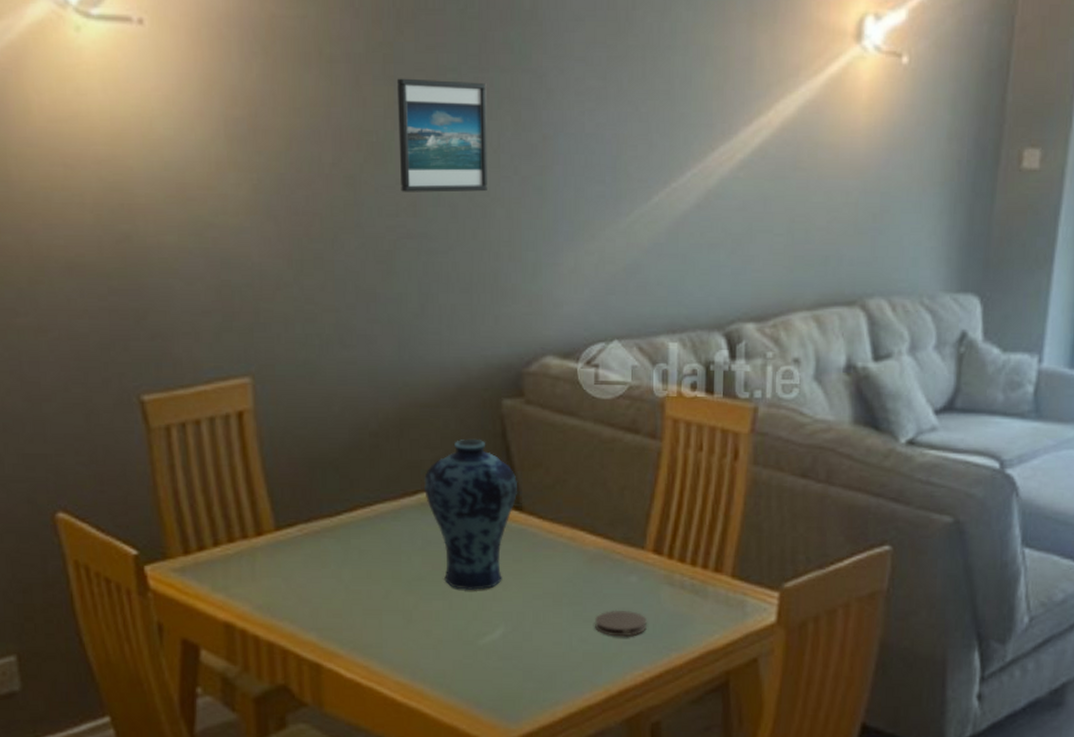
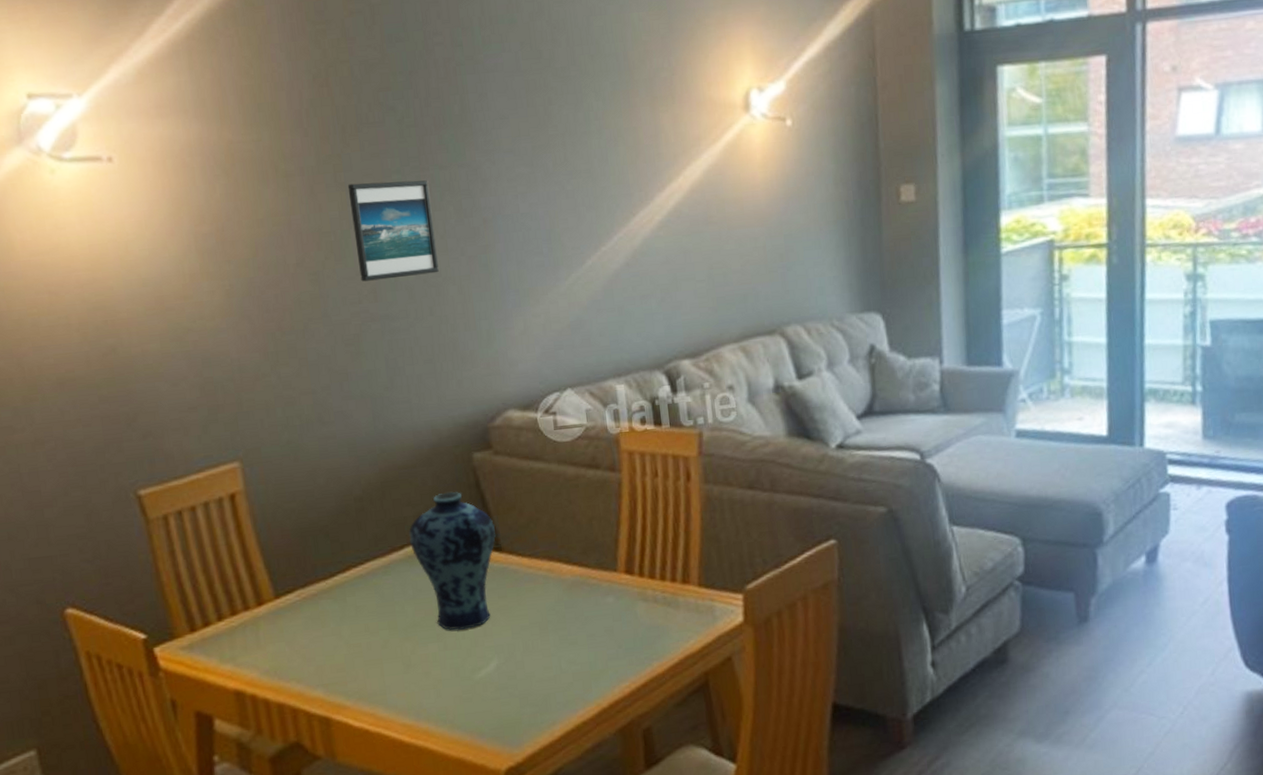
coaster: present [595,610,647,637] -> none [580,629,628,655]

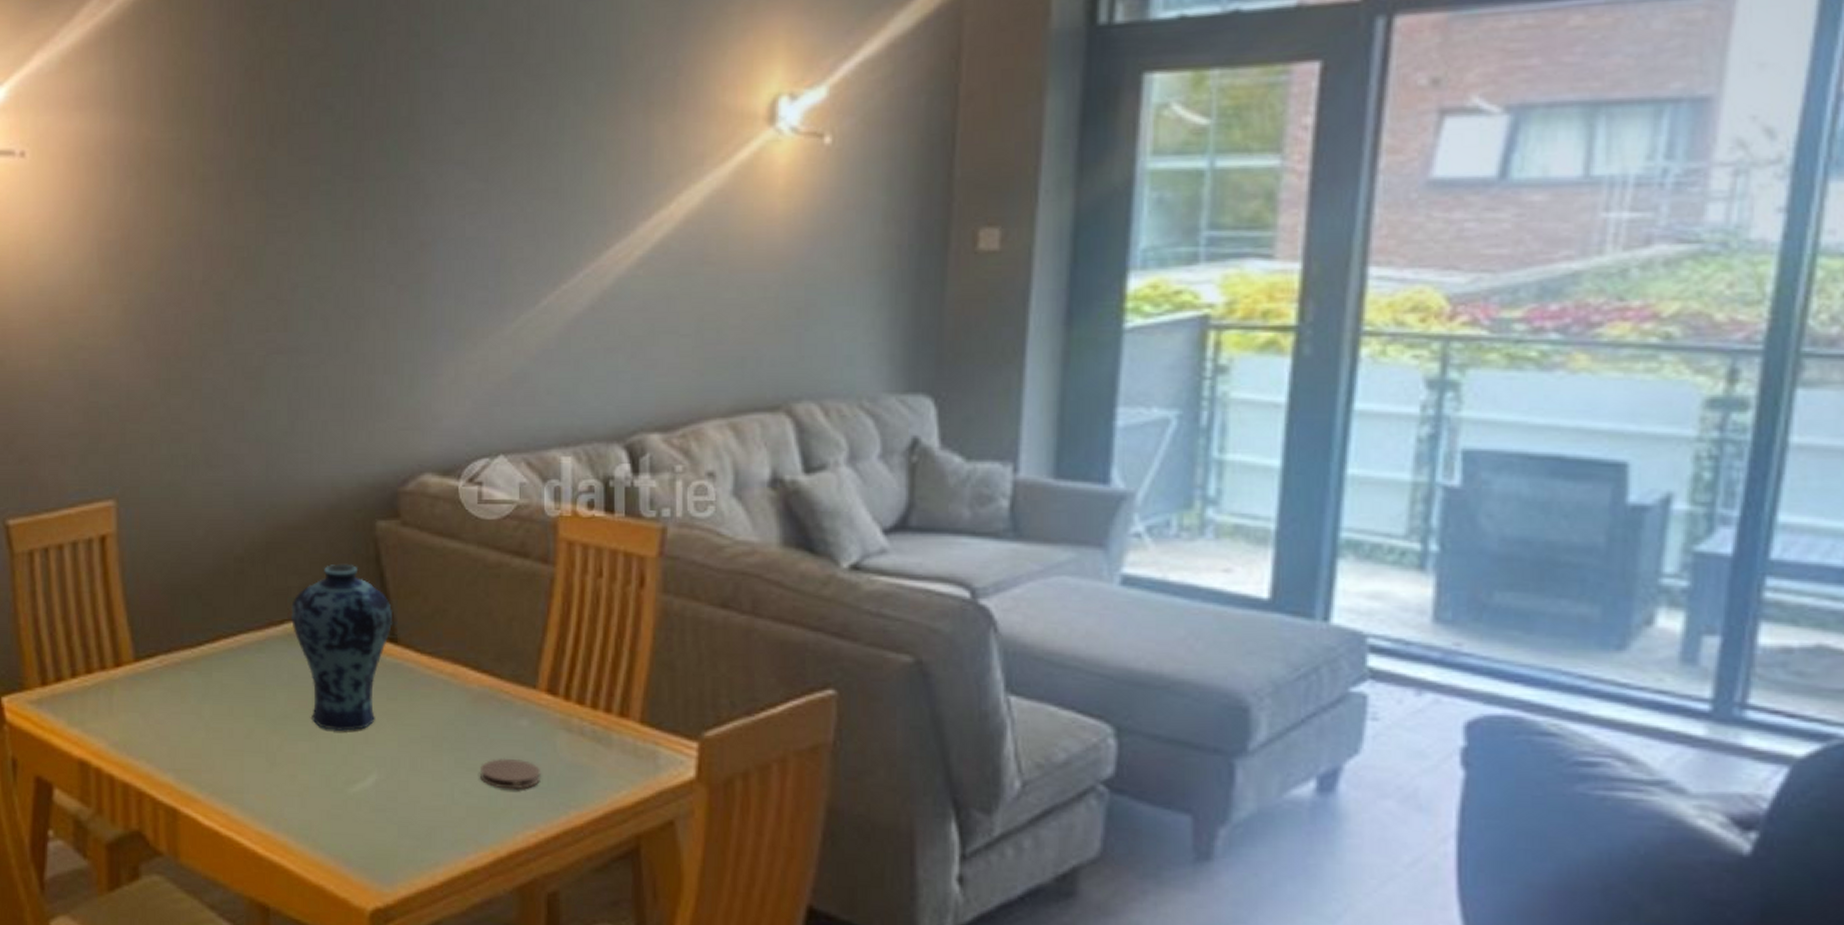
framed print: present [347,180,439,282] -> none [269,192,361,307]
coaster: none [580,629,628,655] -> present [480,758,540,790]

